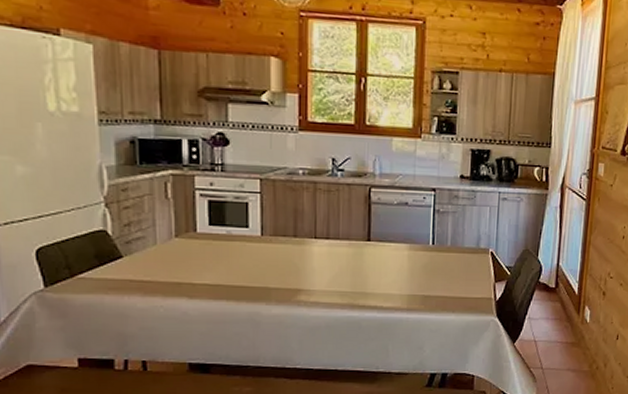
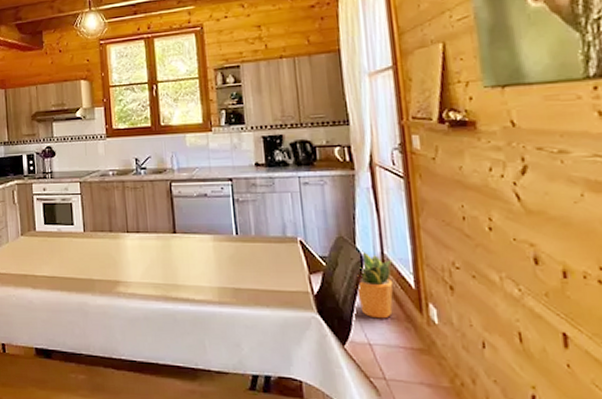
potted plant: none [531,261,565,320] -> present [355,249,394,319]

